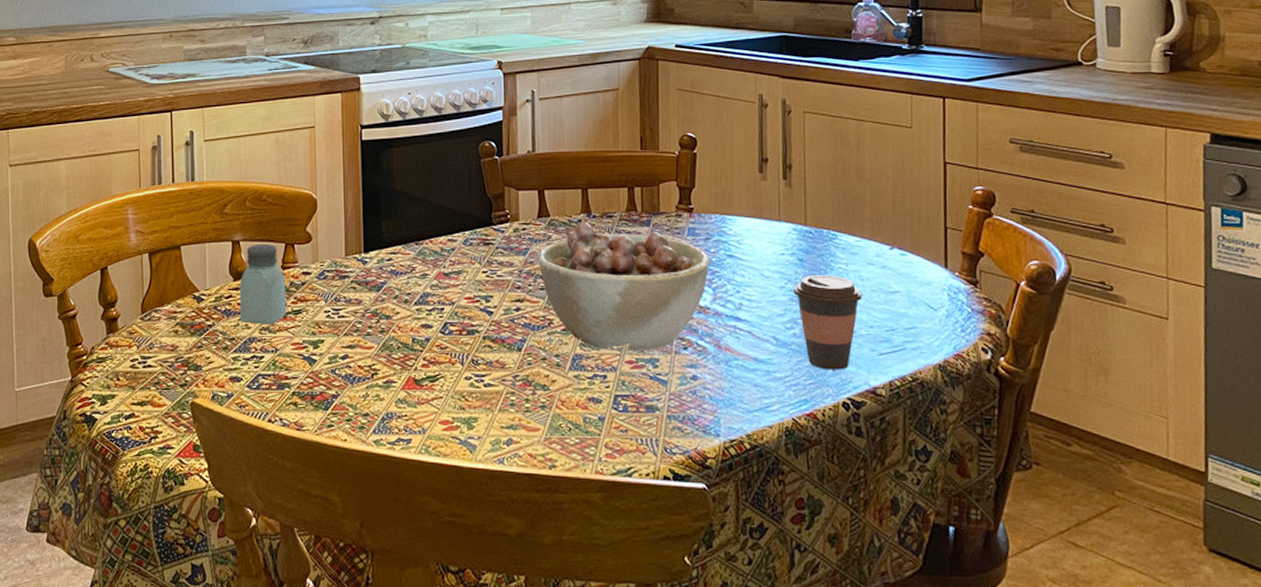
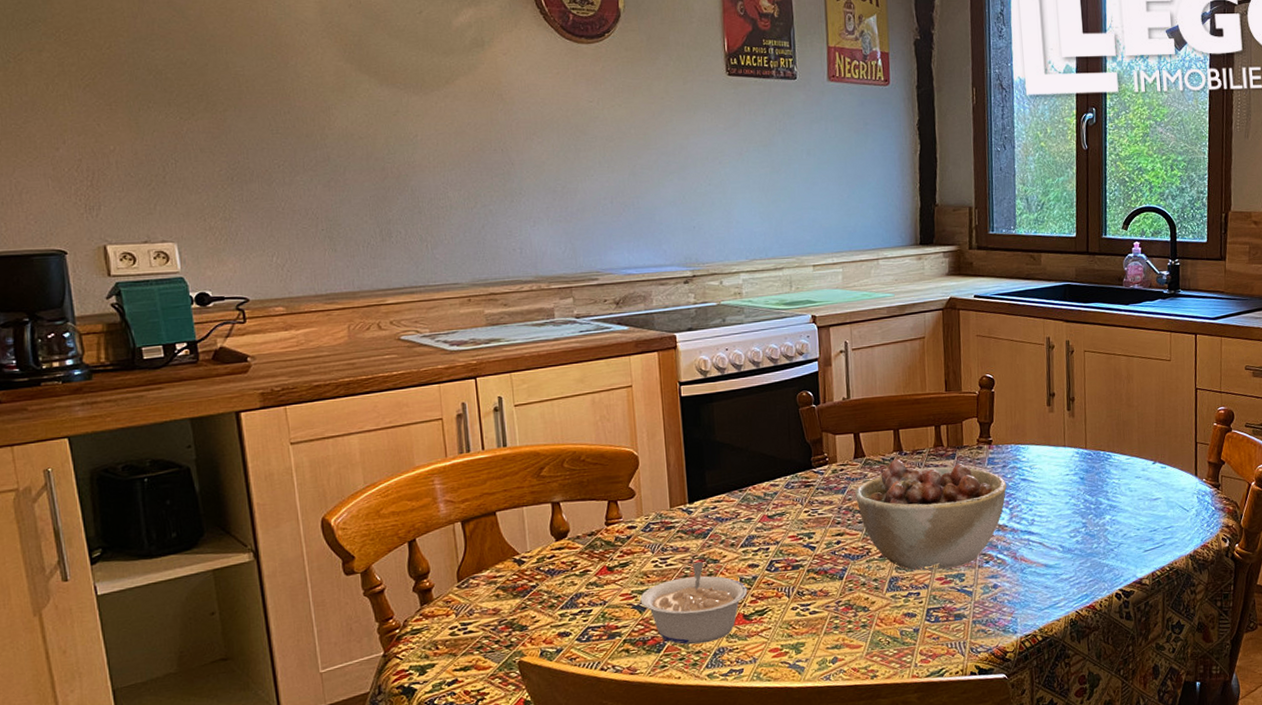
saltshaker: present [239,243,287,325] -> none [562,502,613,580]
legume: none [311,316,420,406] -> present [640,561,748,645]
coffee cup: present [793,275,864,370] -> none [1076,489,1132,569]

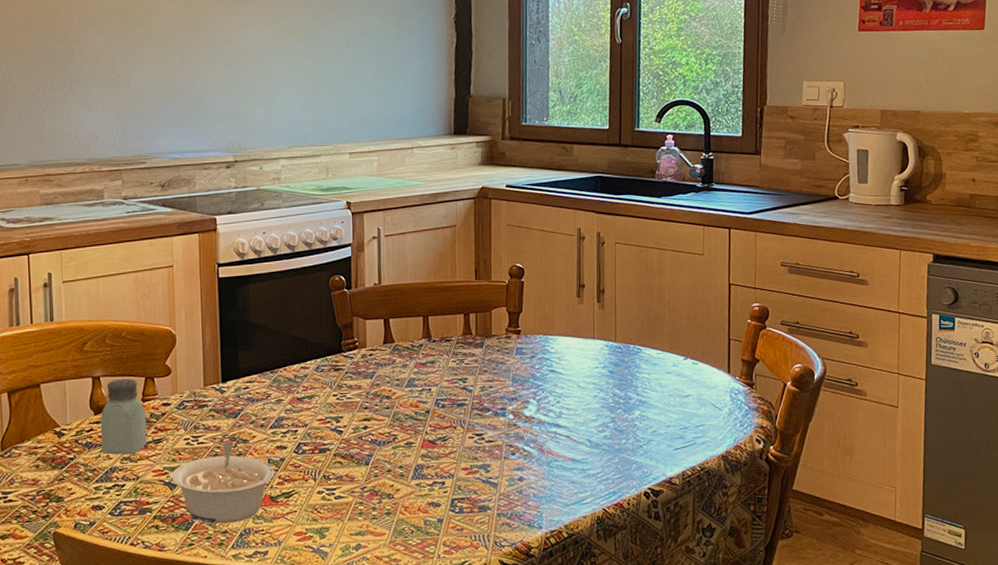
saltshaker: none [562,502,613,580] -> present [100,378,147,455]
bowl: present [855,458,1007,571] -> none [383,345,535,460]

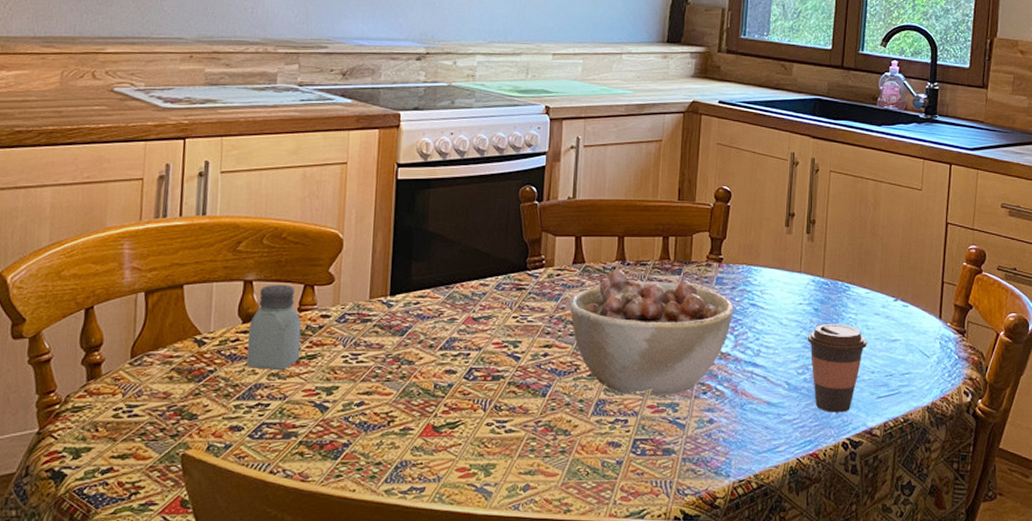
legume: present [171,441,275,524] -> none [323,361,441,454]
bowl: none [383,345,535,460] -> present [570,268,734,397]
coffee cup: none [604,384,662,466] -> present [807,324,868,413]

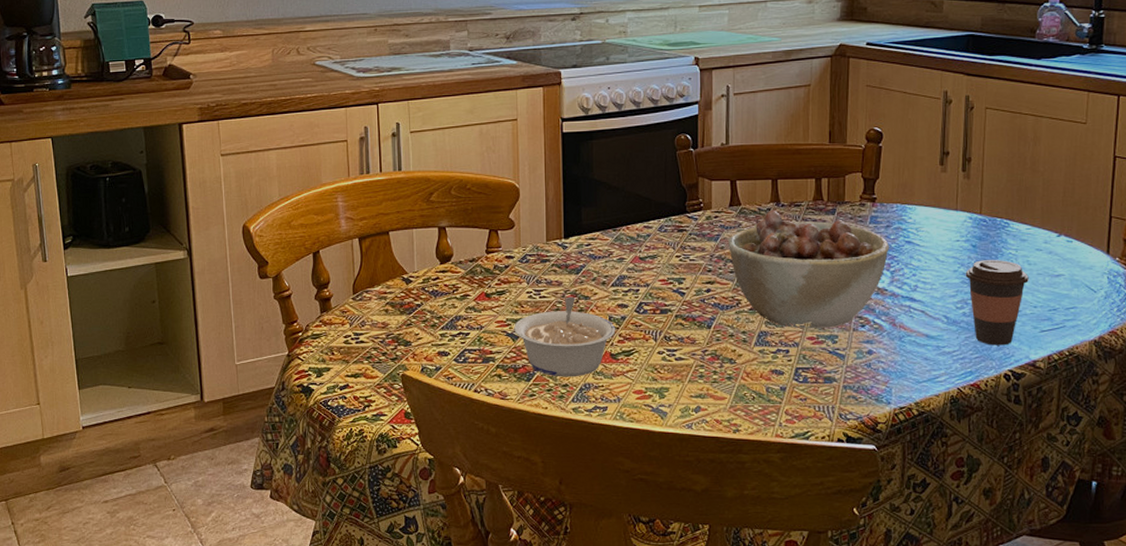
saltshaker: present [247,284,302,371] -> none [445,229,491,305]
legume: none [323,361,441,454] -> present [514,296,616,377]

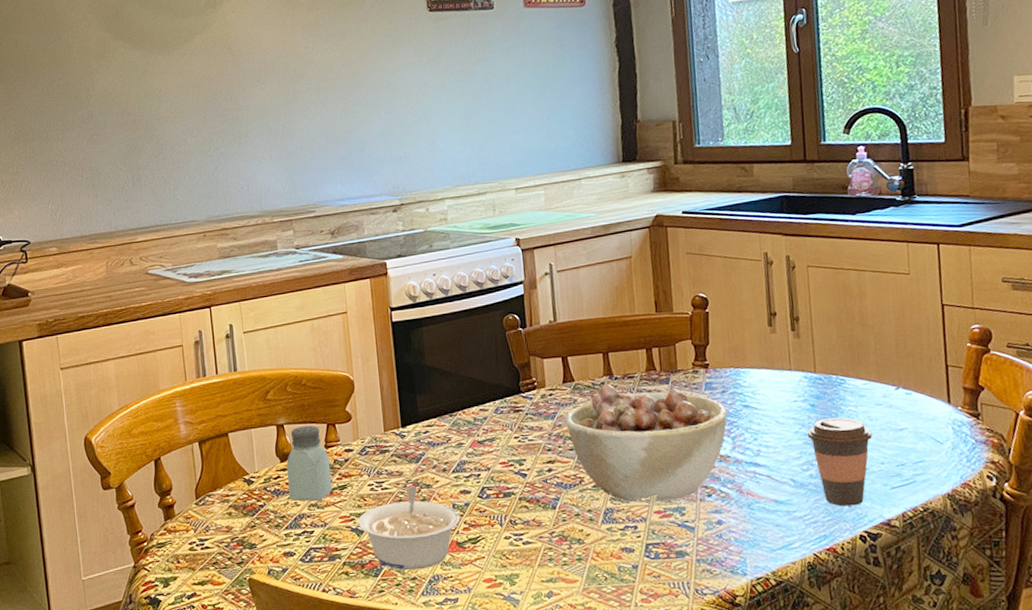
saltshaker: none [445,229,491,305] -> present [286,425,333,502]

